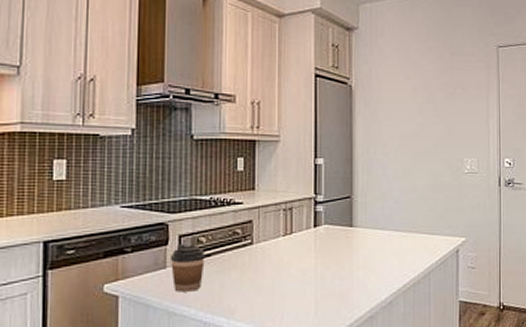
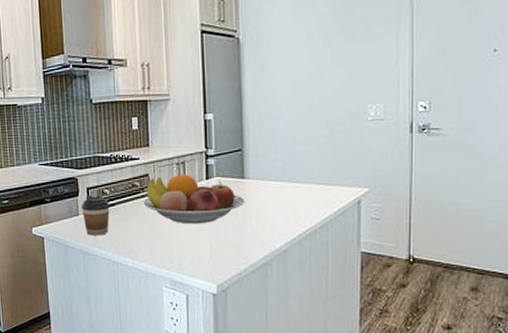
fruit bowl: none [244,221,352,277] -> present [143,174,245,224]

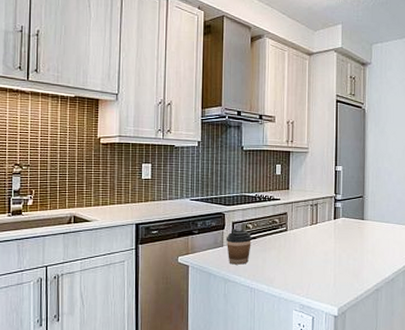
fruit bowl: present [143,174,245,224] -> none [281,214,363,256]

